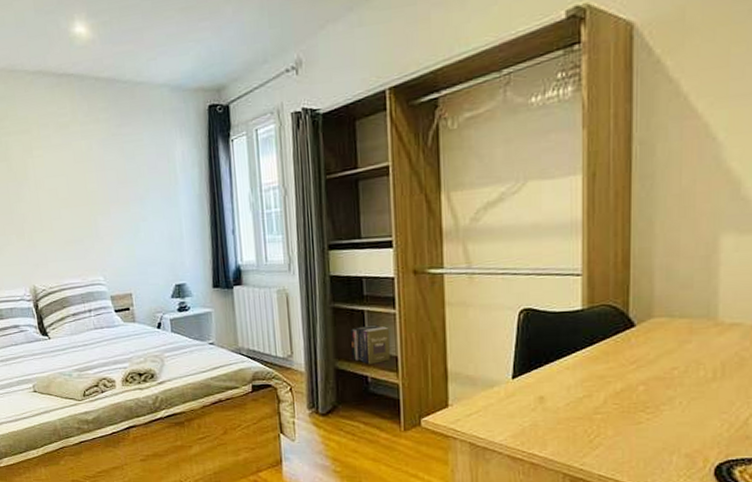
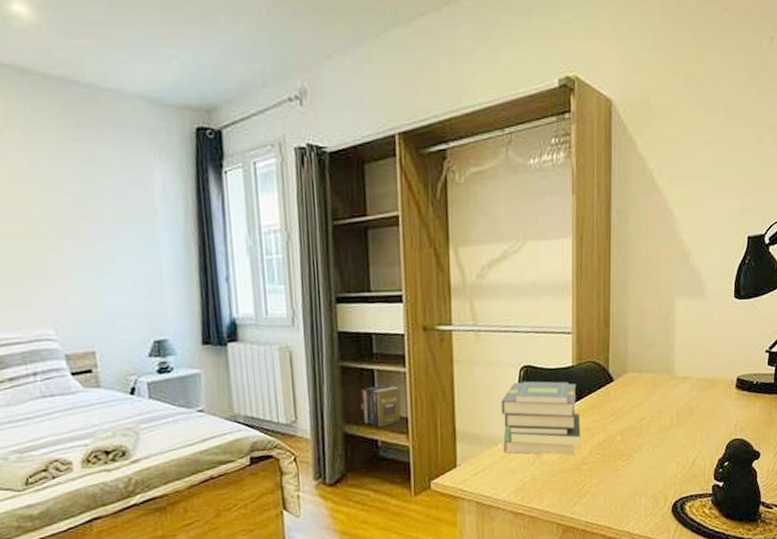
books: none [497,324,593,403] -> present [501,381,581,455]

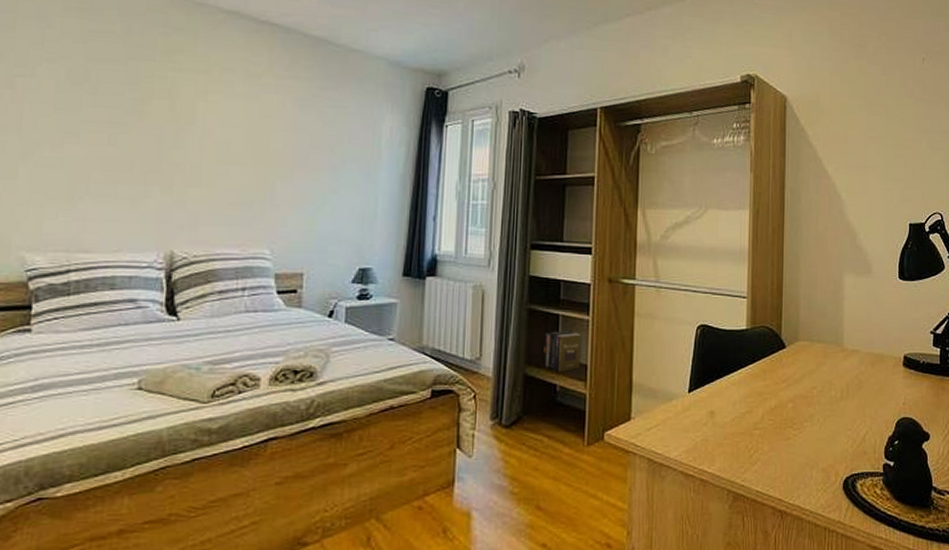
books: present [501,381,581,455] -> none [677,339,753,418]

